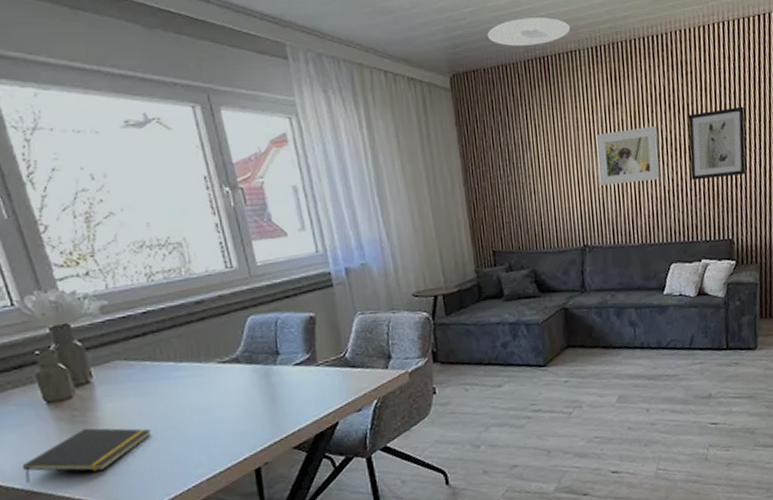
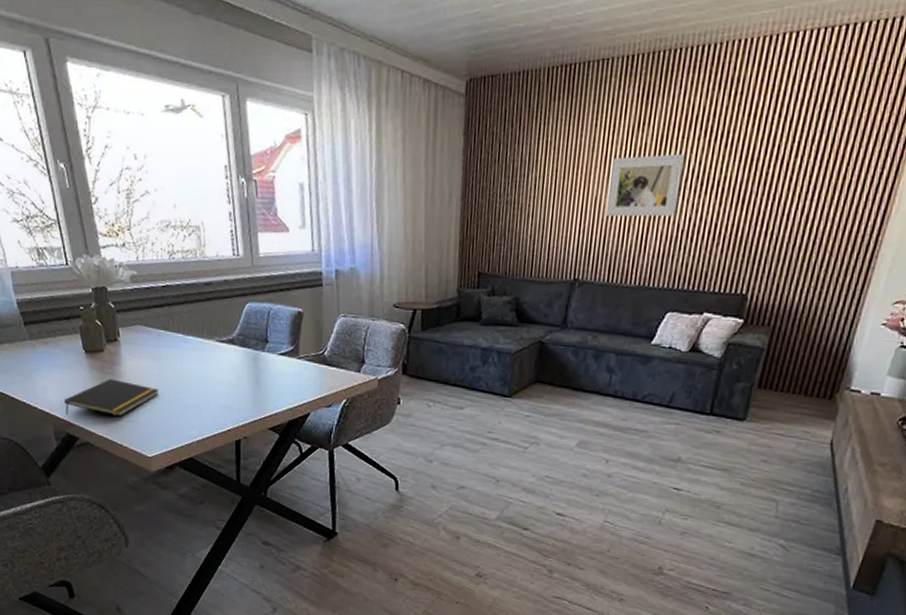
ceiling light: present [487,18,571,46] -> none [513,17,608,50]
wall art: present [688,106,746,181] -> none [713,139,799,223]

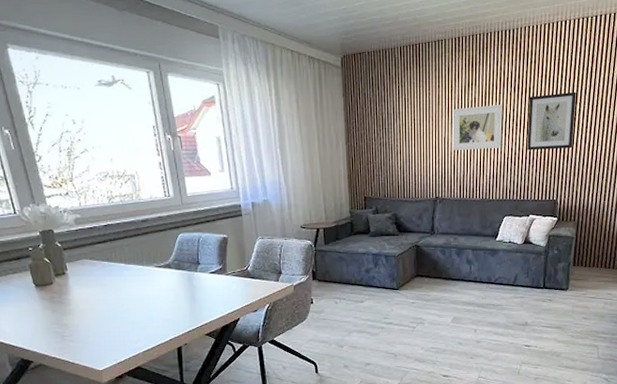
notepad: present [65,378,159,417] -> none [18,306,106,343]
wall art: none [713,139,799,223] -> present [527,92,576,151]

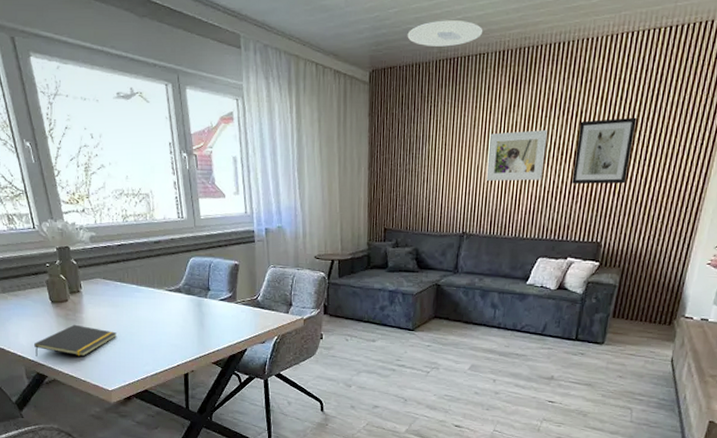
notepad: none [18,306,106,343] -> present [34,324,116,358]
ceiling light: none [373,12,440,35] -> present [407,20,483,47]

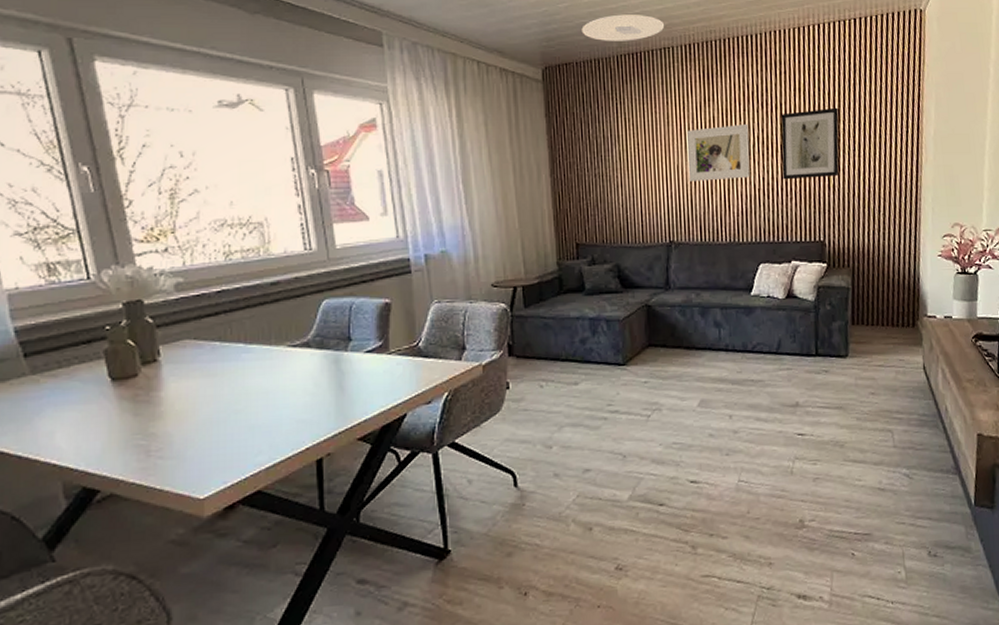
notepad: present [34,324,116,358] -> none [80,408,213,464]

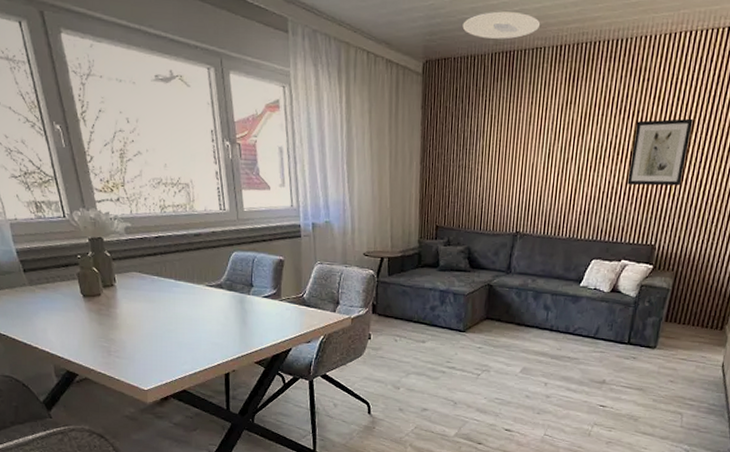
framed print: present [686,125,750,181] -> none [541,128,604,181]

